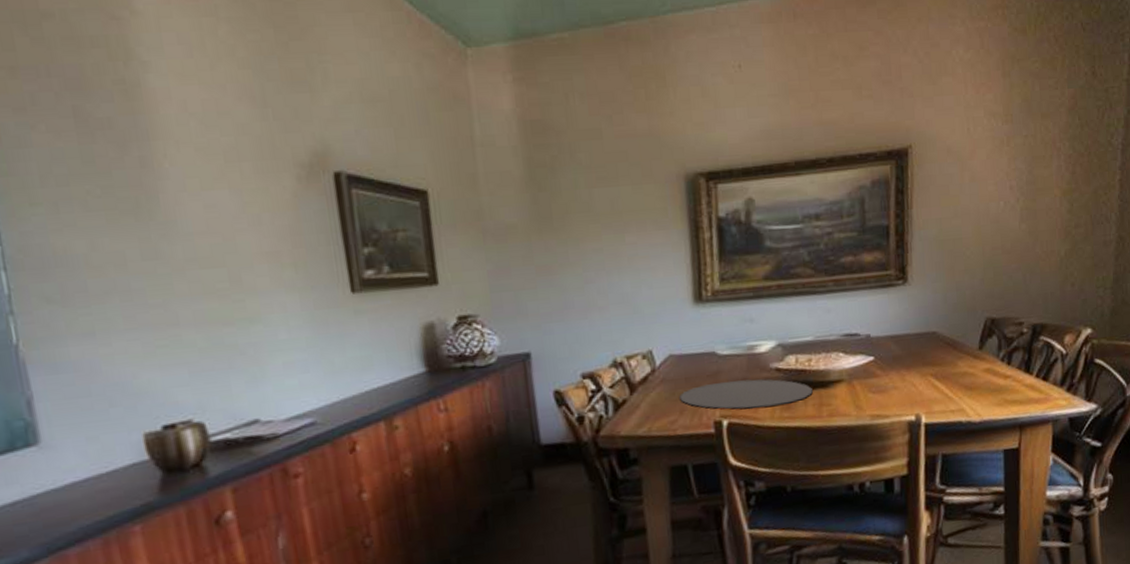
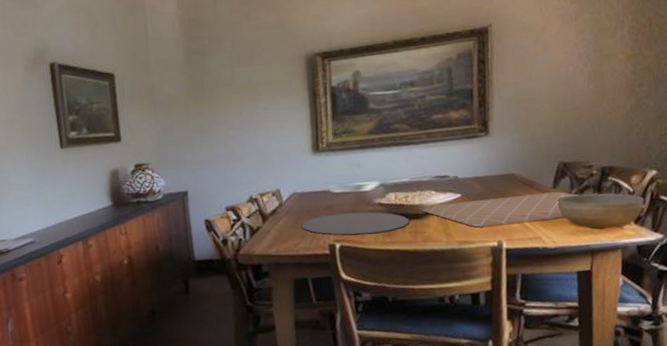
placemat: none [825,353,1081,398] -> present [420,191,647,228]
bowl: none [983,355,1078,399] -> present [557,193,644,230]

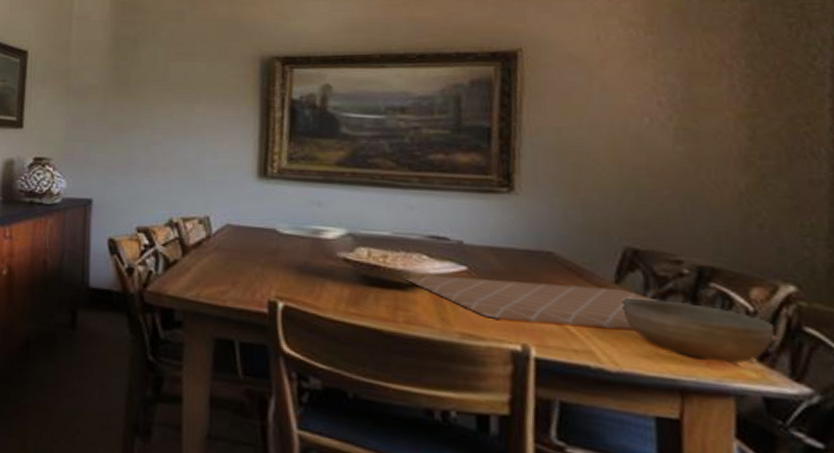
placemat: present [301,212,409,236] -> none [233,261,387,299]

